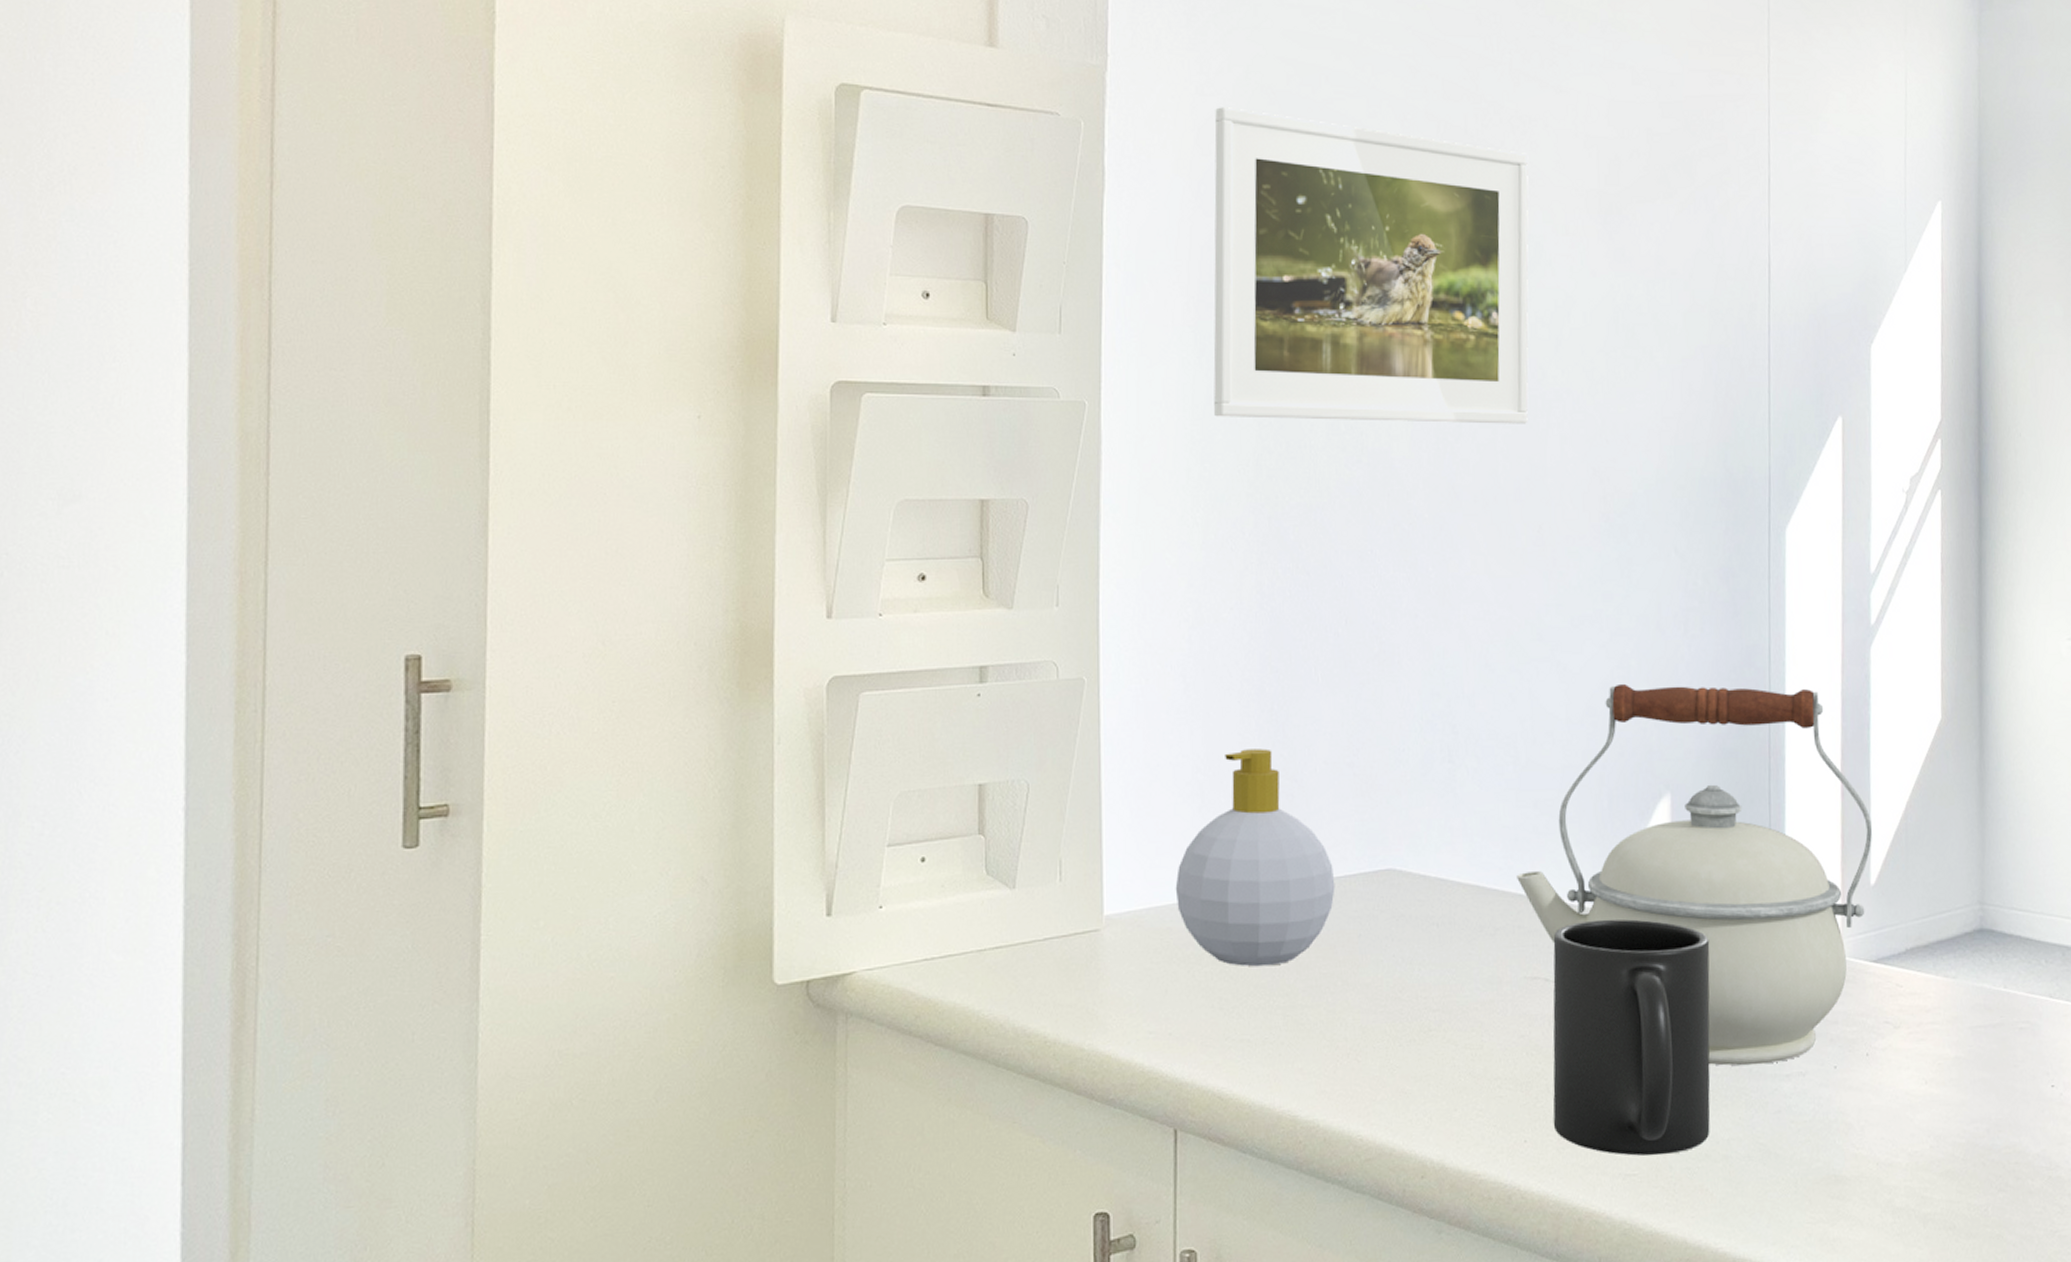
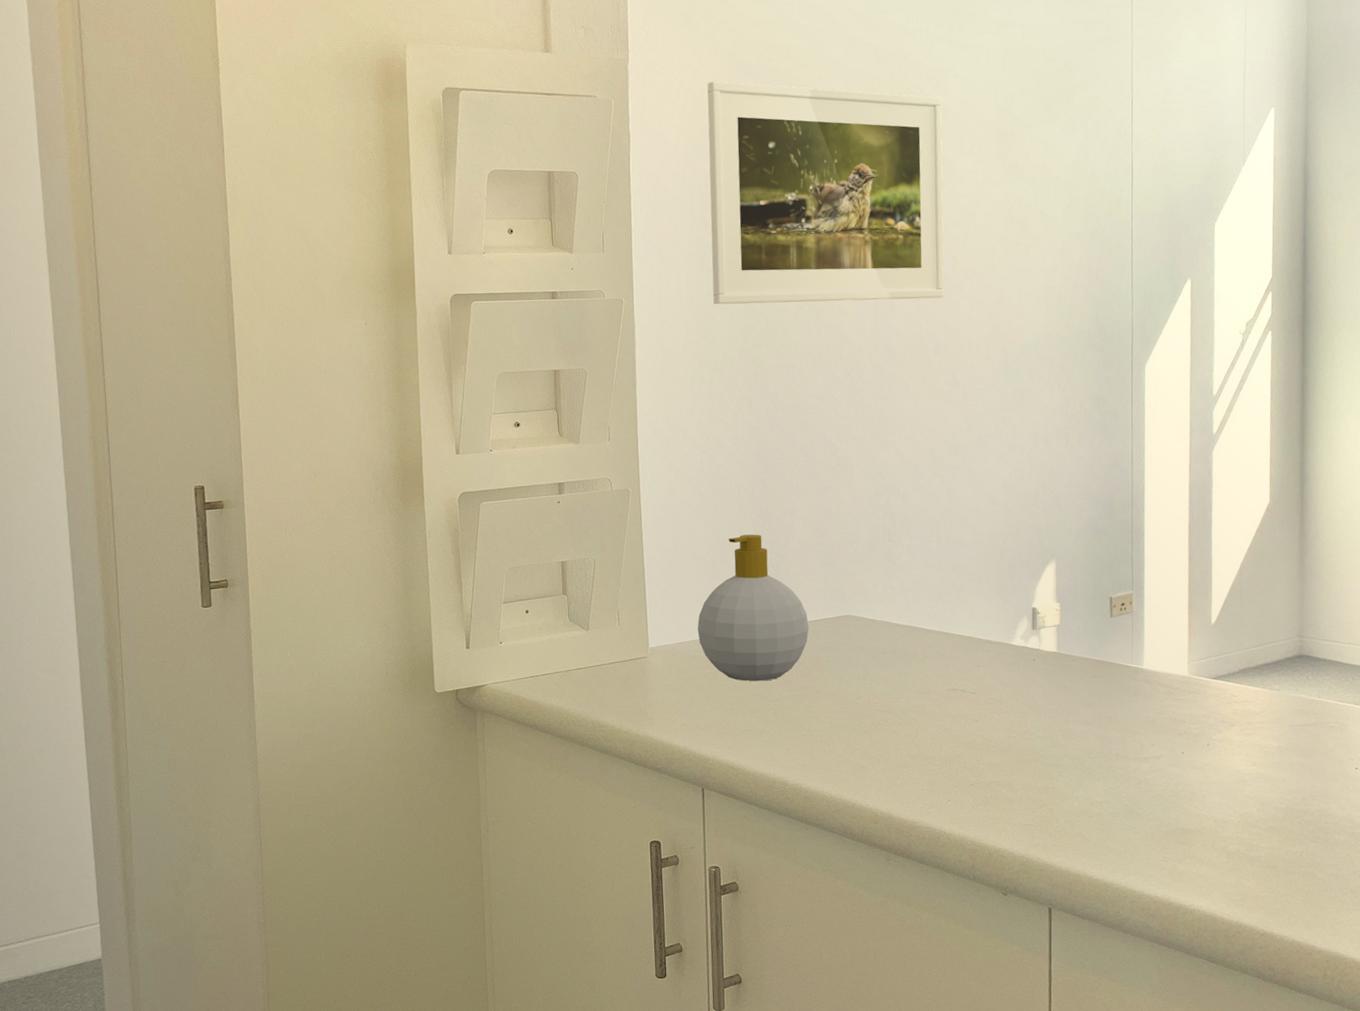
kettle: present [1517,683,1873,1066] -> none [940,482,1214,751]
mug: present [1553,919,1710,1156] -> none [968,648,1087,812]

